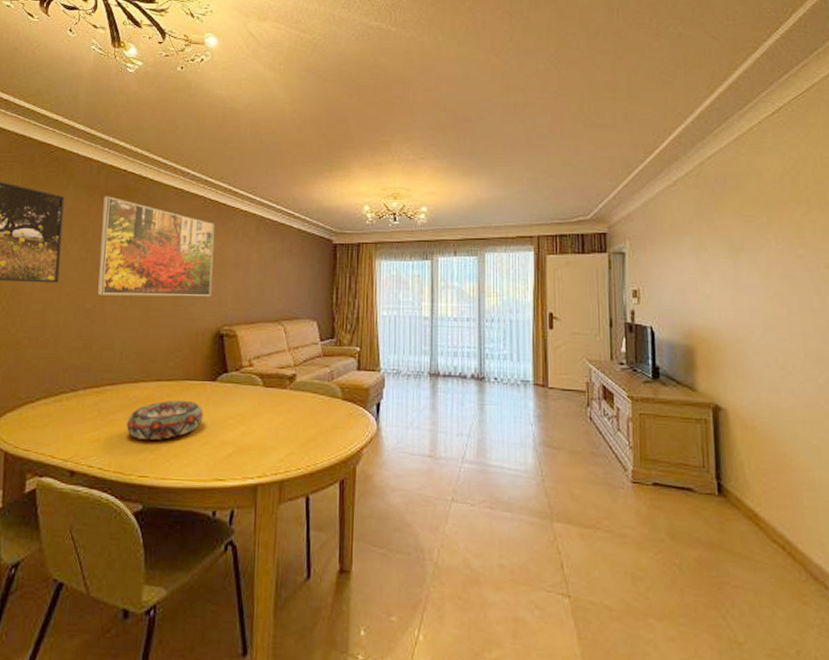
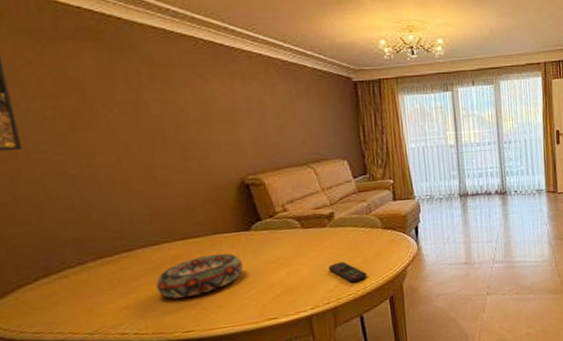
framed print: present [97,196,215,297] -> none [57,40,226,159]
remote control: none [282,429,320,456] -> present [328,261,367,283]

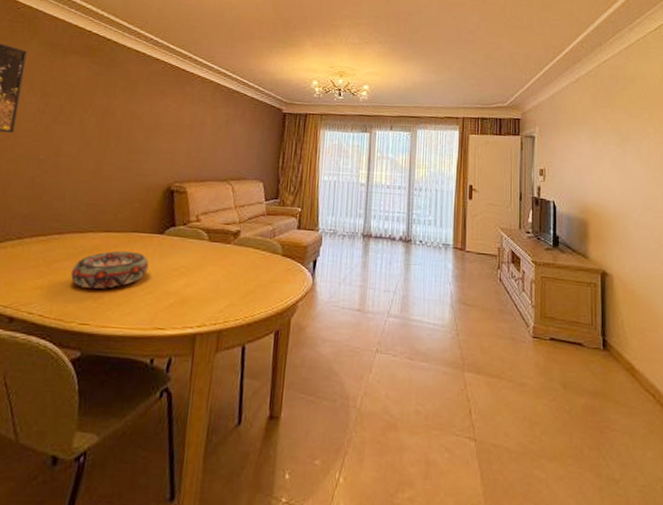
remote control: present [328,261,367,283] -> none [223,282,258,308]

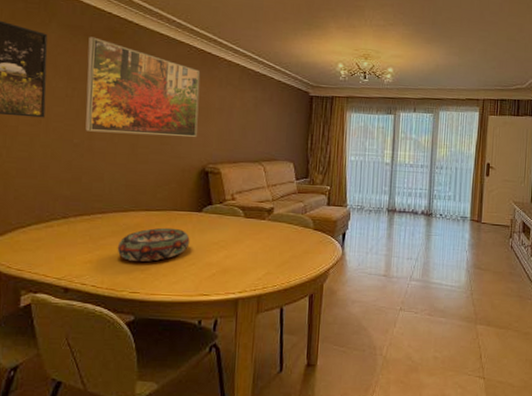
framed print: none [52,54,173,154] -> present [85,37,201,137]

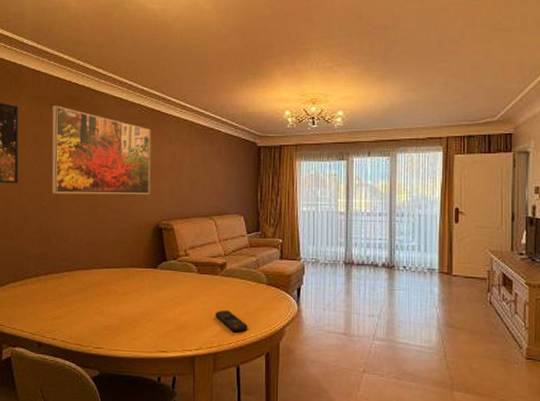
decorative bowl: present [117,227,190,262] -> none [82,284,147,318]
remote control: none [260,253,293,276] -> present [215,310,248,333]

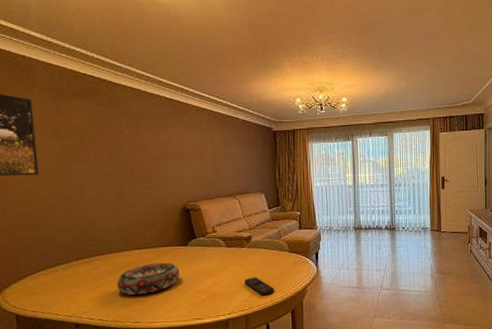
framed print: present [51,105,152,195] -> none [69,97,175,183]
decorative bowl: none [82,284,147,318] -> present [116,262,180,295]

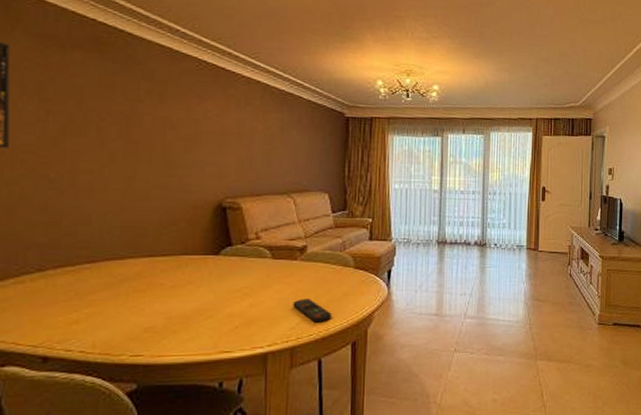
decorative bowl: present [116,262,180,295] -> none [112,275,206,318]

